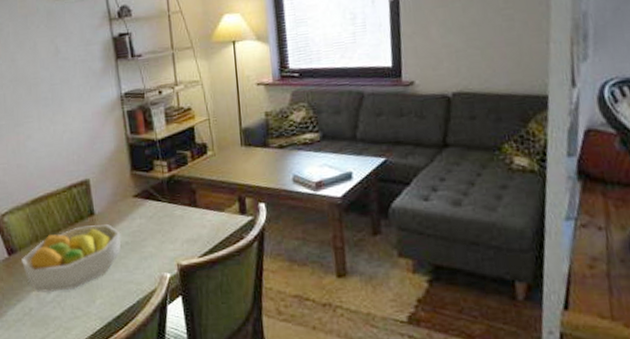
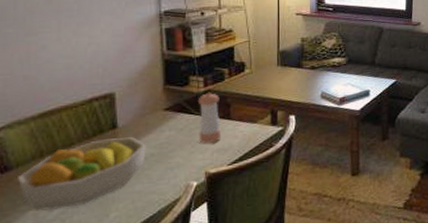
pepper shaker: none [163,178,189,234] -> present [197,93,221,144]

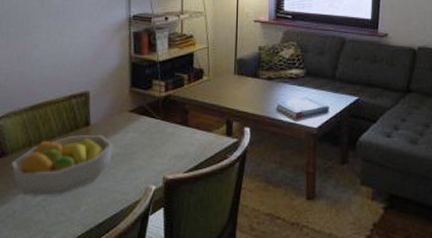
pepper shaker: present [197,93,221,144] -> none [158,98,179,149]

